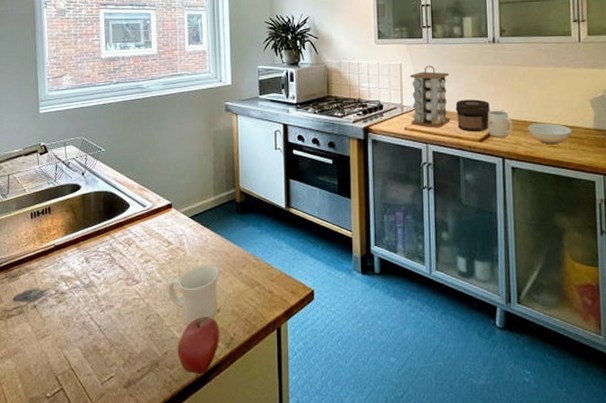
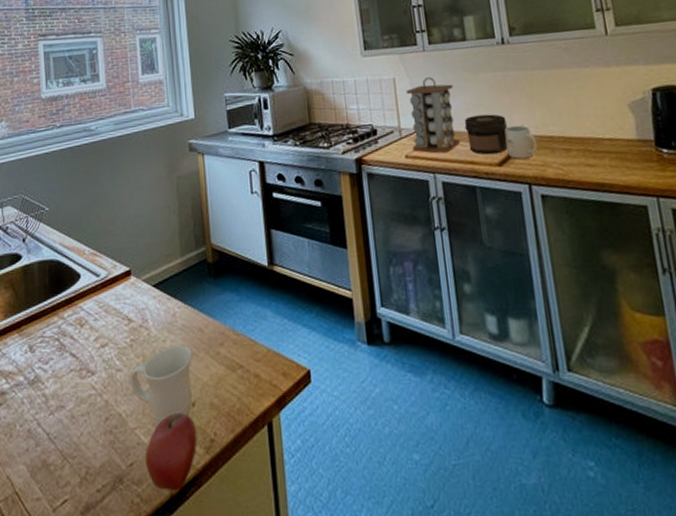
bowl: present [528,123,573,145] -> none [555,136,611,164]

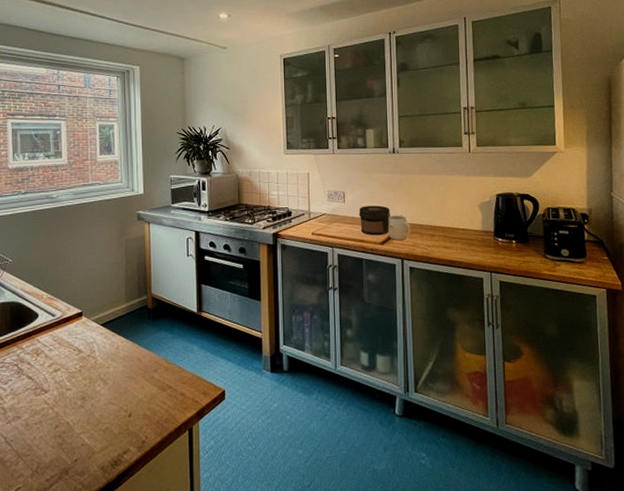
mug: present [129,345,192,427] -> none [77,371,131,432]
fruit: present [146,413,198,490] -> none [88,422,132,479]
spice rack: present [405,77,461,153] -> none [316,174,355,233]

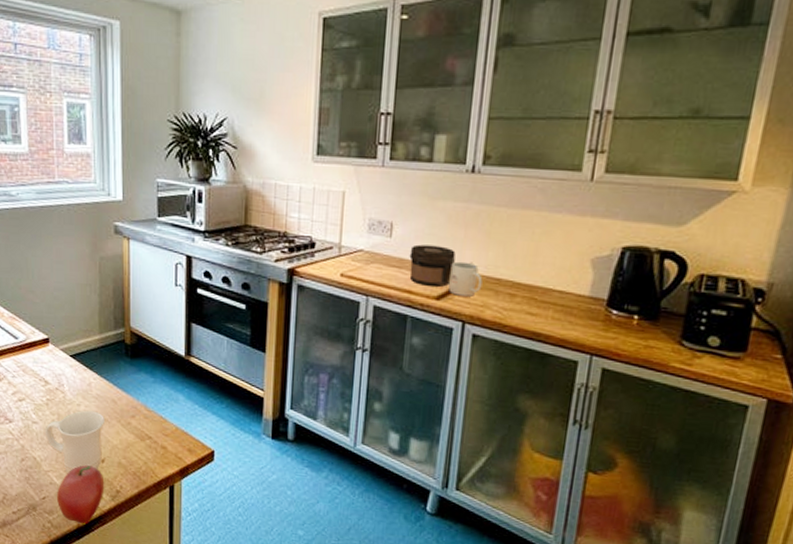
mug: none [77,371,131,432] -> present [44,410,104,473]
fruit: none [88,422,132,479] -> present [57,465,105,524]

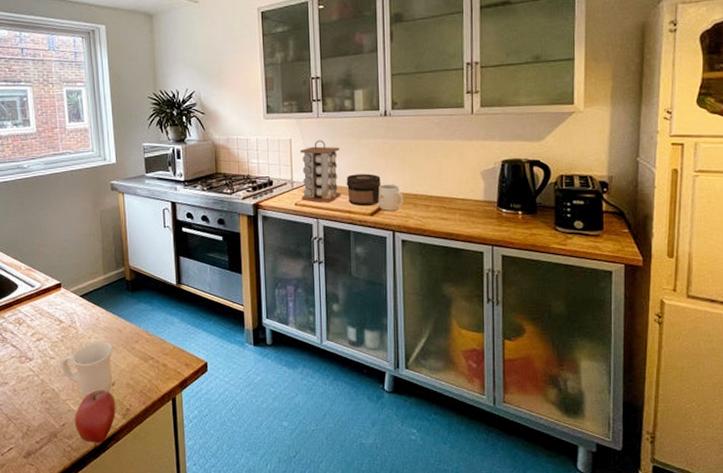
spice rack: none [349,196,407,278] -> present [299,140,341,203]

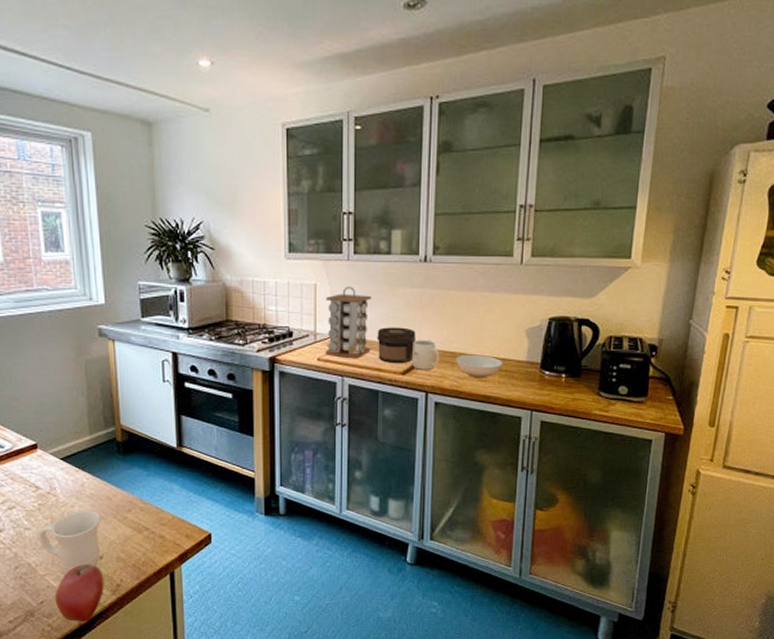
bowl: none [419,195,463,218] -> present [456,354,504,379]

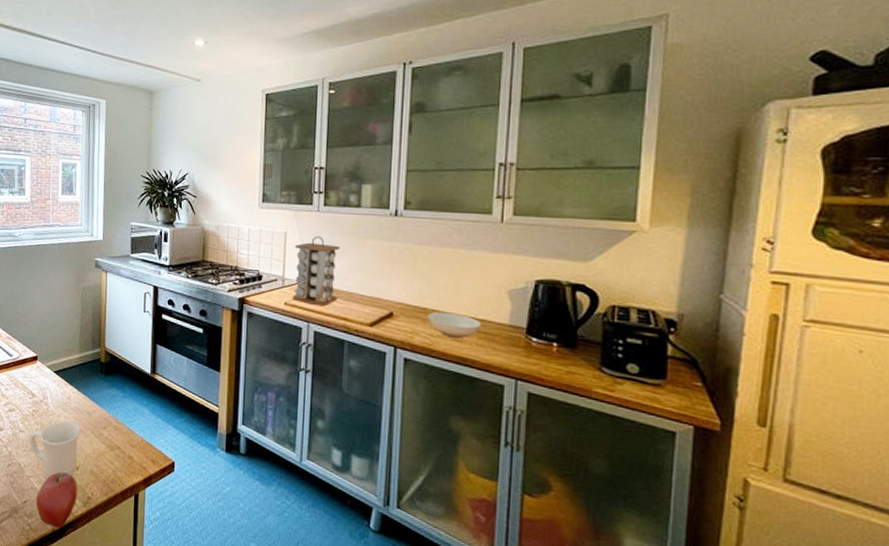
jar: present [377,327,416,364] -> none [344,277,385,316]
mug: present [412,339,440,369] -> none [380,292,410,324]

